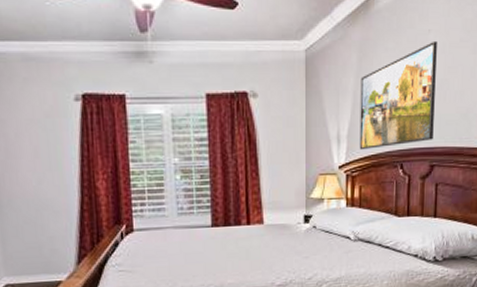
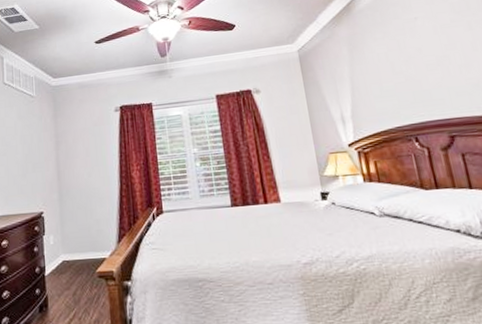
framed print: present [359,40,437,150] -> none [355,25,446,128]

